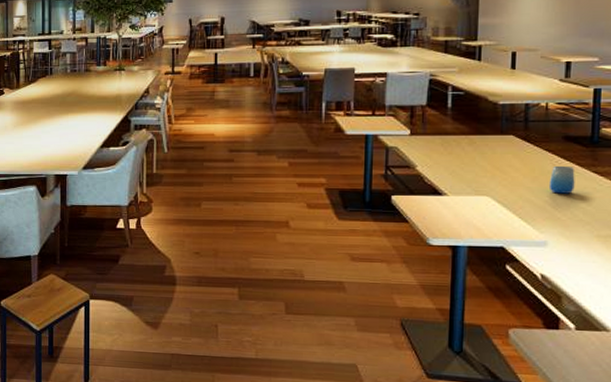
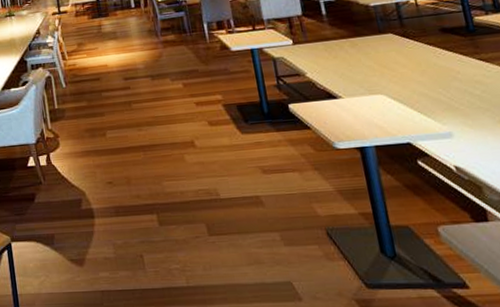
cup: present [548,165,575,194] -> none [437,56,465,84]

